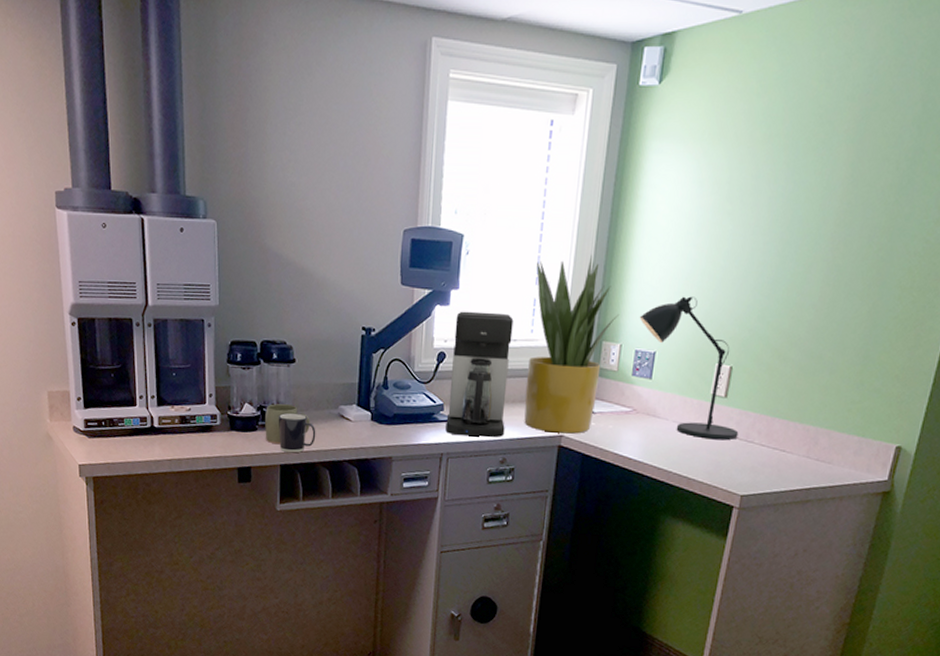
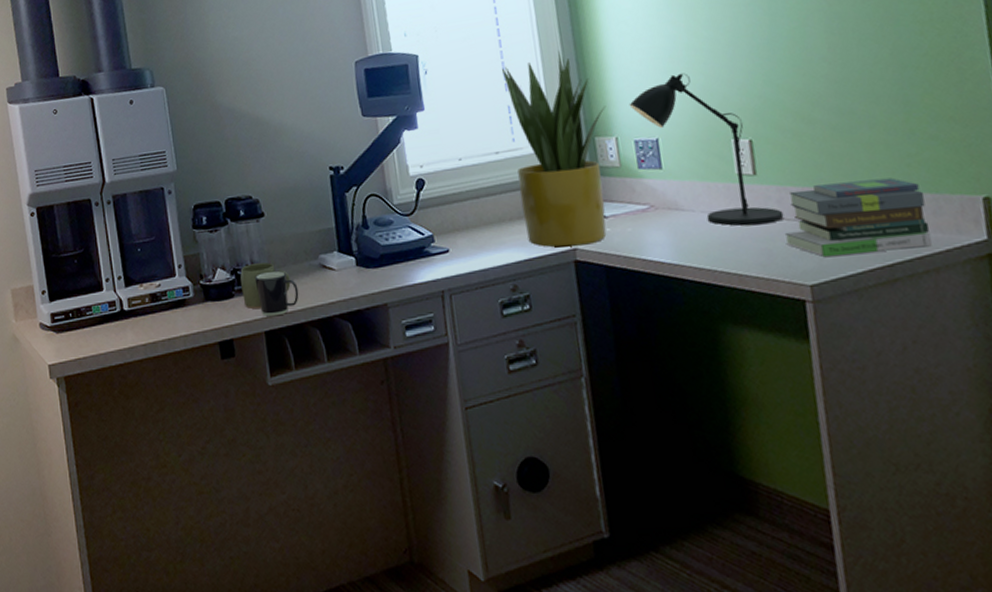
coffee maker: present [445,311,514,438] -> none [427,127,509,268]
books: none [733,415,853,479] -> present [784,177,932,258]

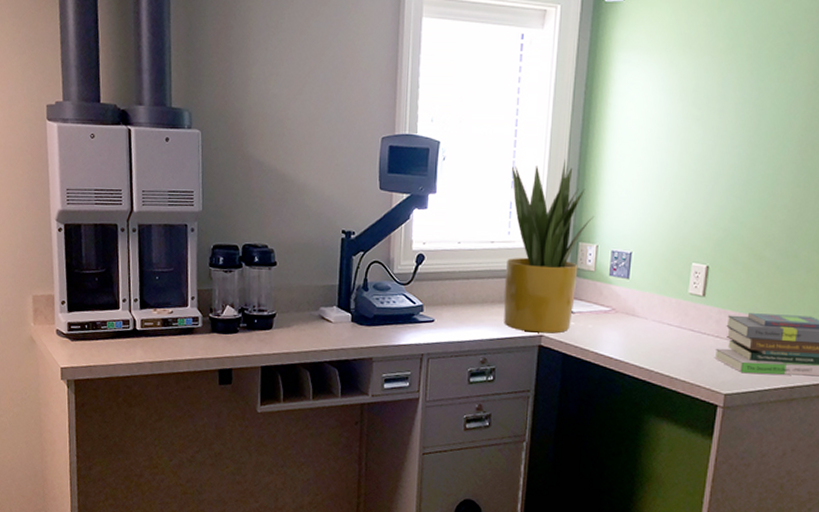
mug: present [240,262,291,309] -> none [245,306,291,346]
mug: present [254,270,299,317] -> none [259,314,297,355]
desk lamp: present [629,73,784,226] -> none [614,198,719,339]

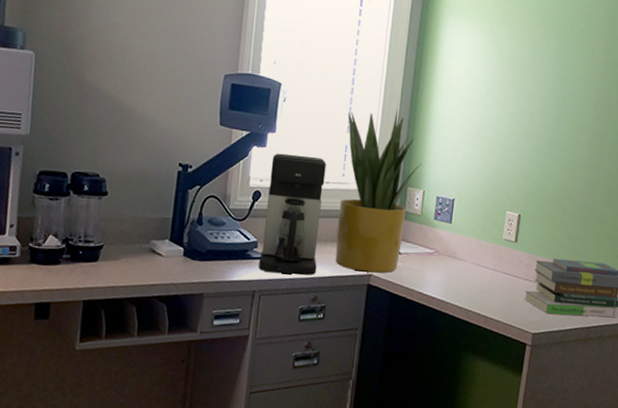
coffee maker: none [426,214,491,338] -> present [259,153,327,276]

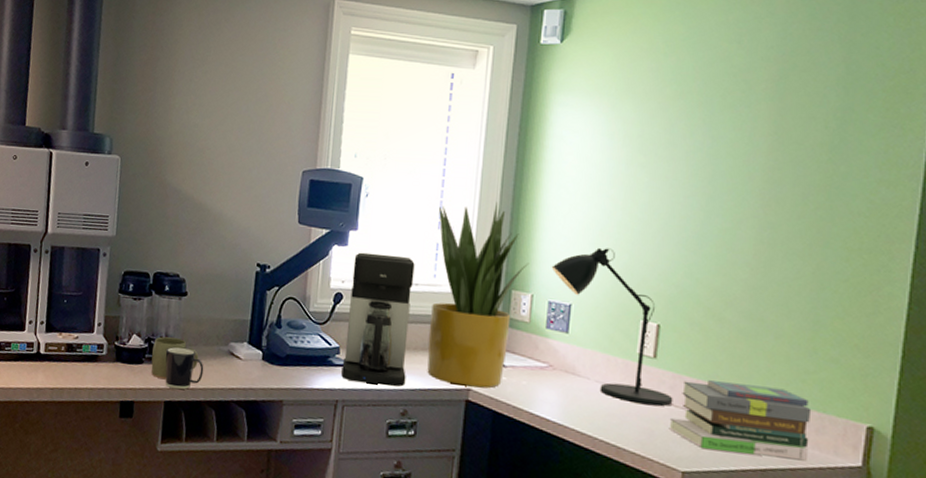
mug: none [69,236,120,279] -> present [151,336,199,380]
mug: none [84,246,125,289] -> present [165,347,204,390]
desk lamp: none [439,150,528,281] -> present [551,247,673,406]

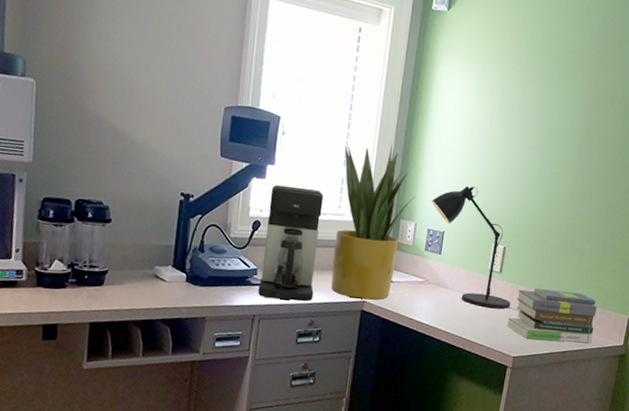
mug: present [151,336,199,380] -> none [74,261,124,302]
mug: present [165,347,204,390] -> none [89,271,129,311]

